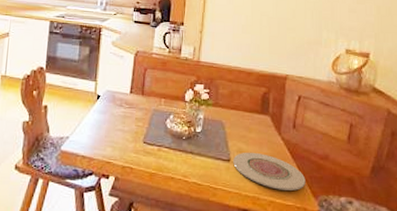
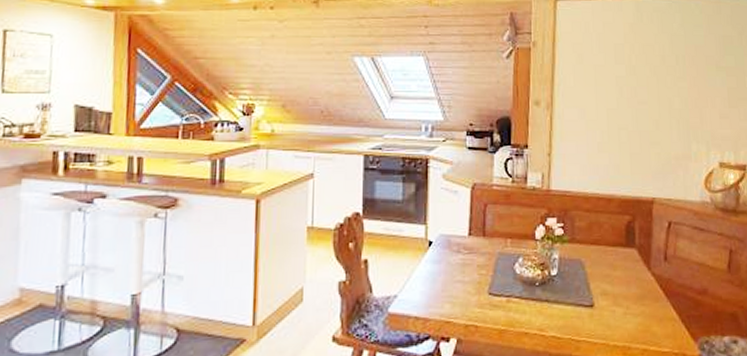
plate: present [233,152,306,191] -> none [597,293,683,335]

